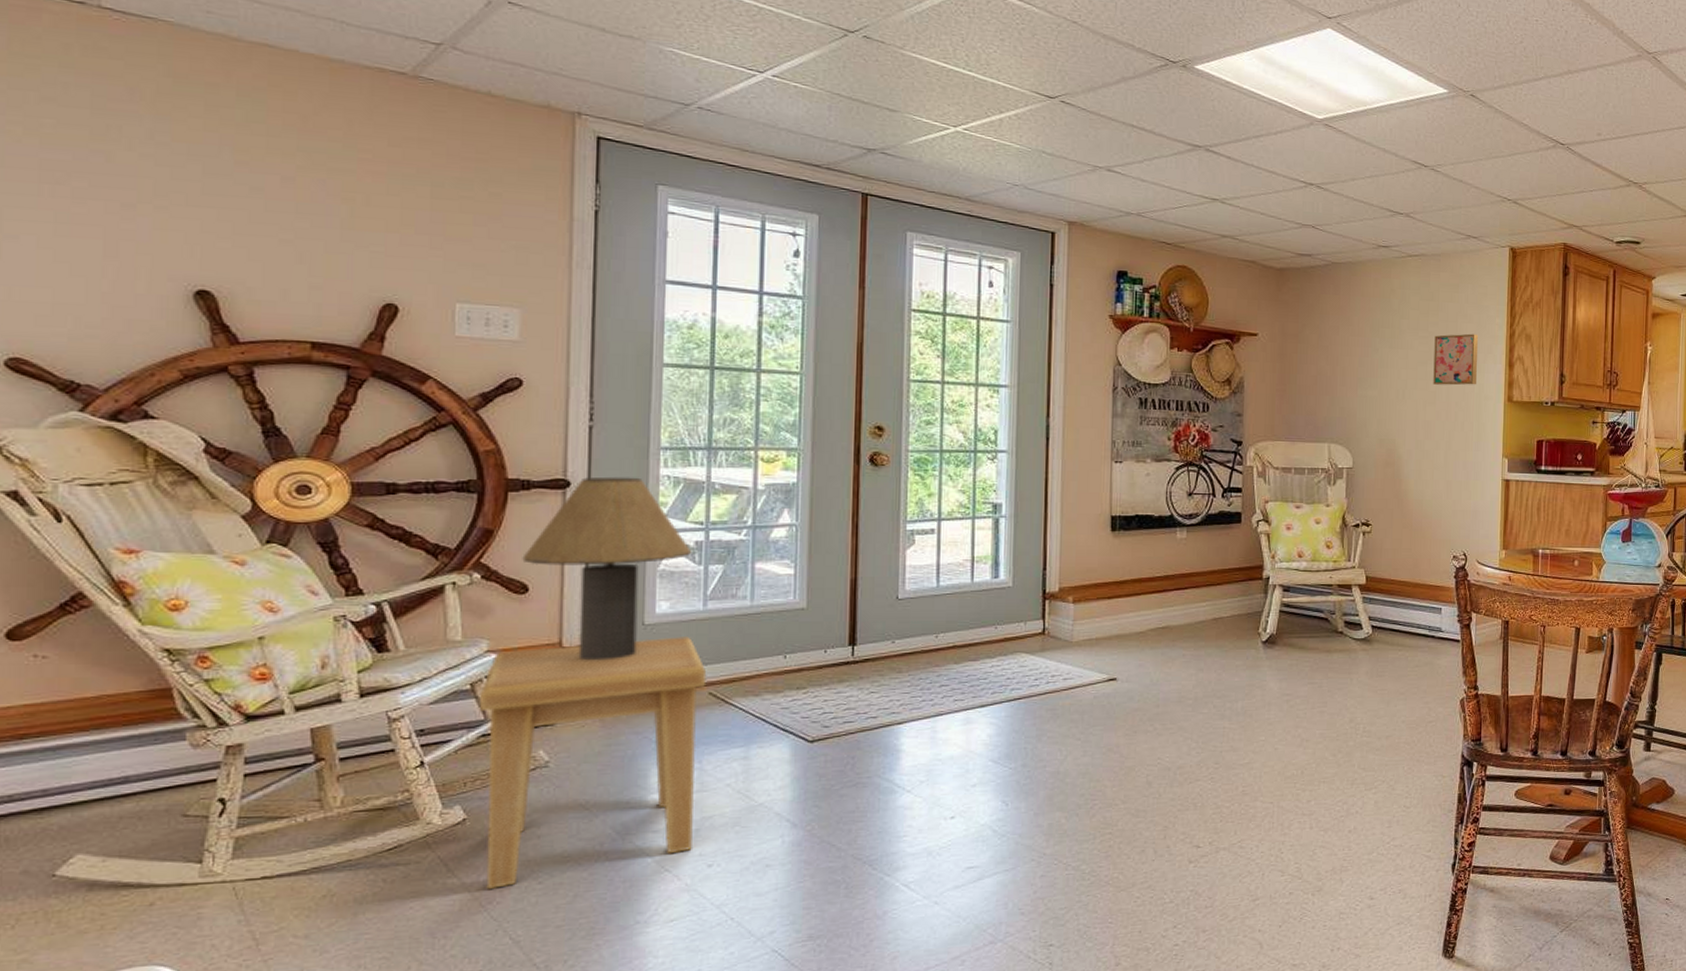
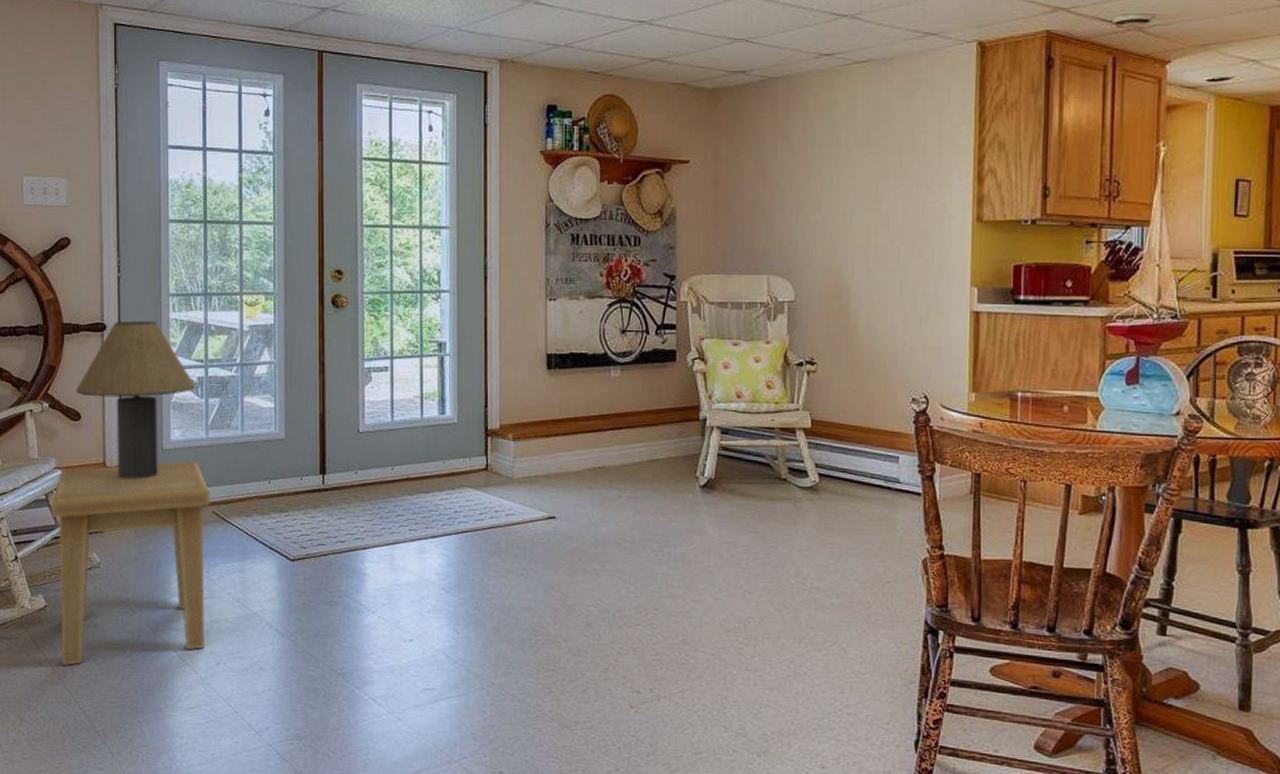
wall art: present [1433,333,1478,386] -> none [886,145,939,206]

